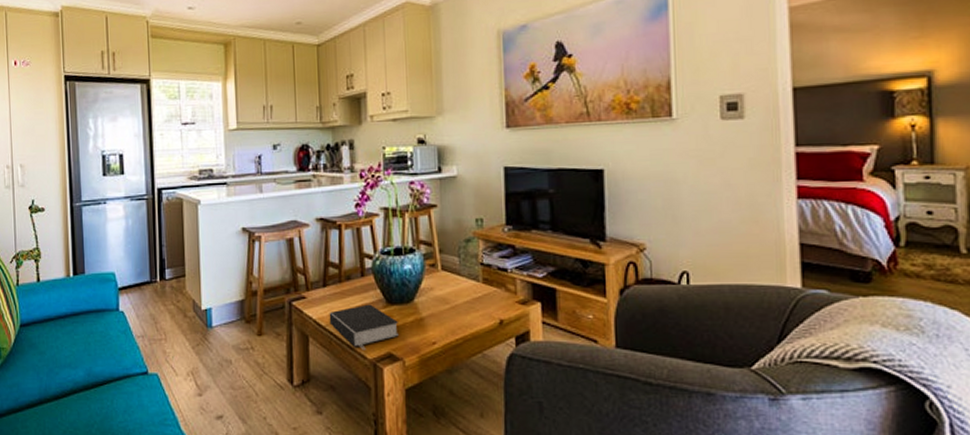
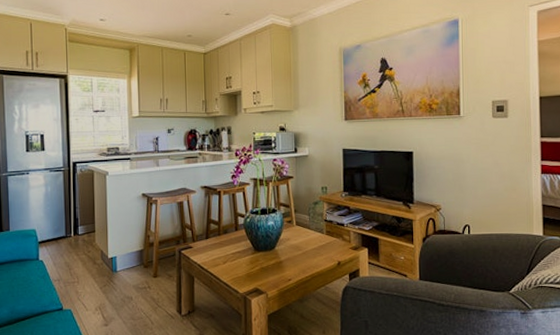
book: present [329,304,399,350] -> none [210,251,263,286]

